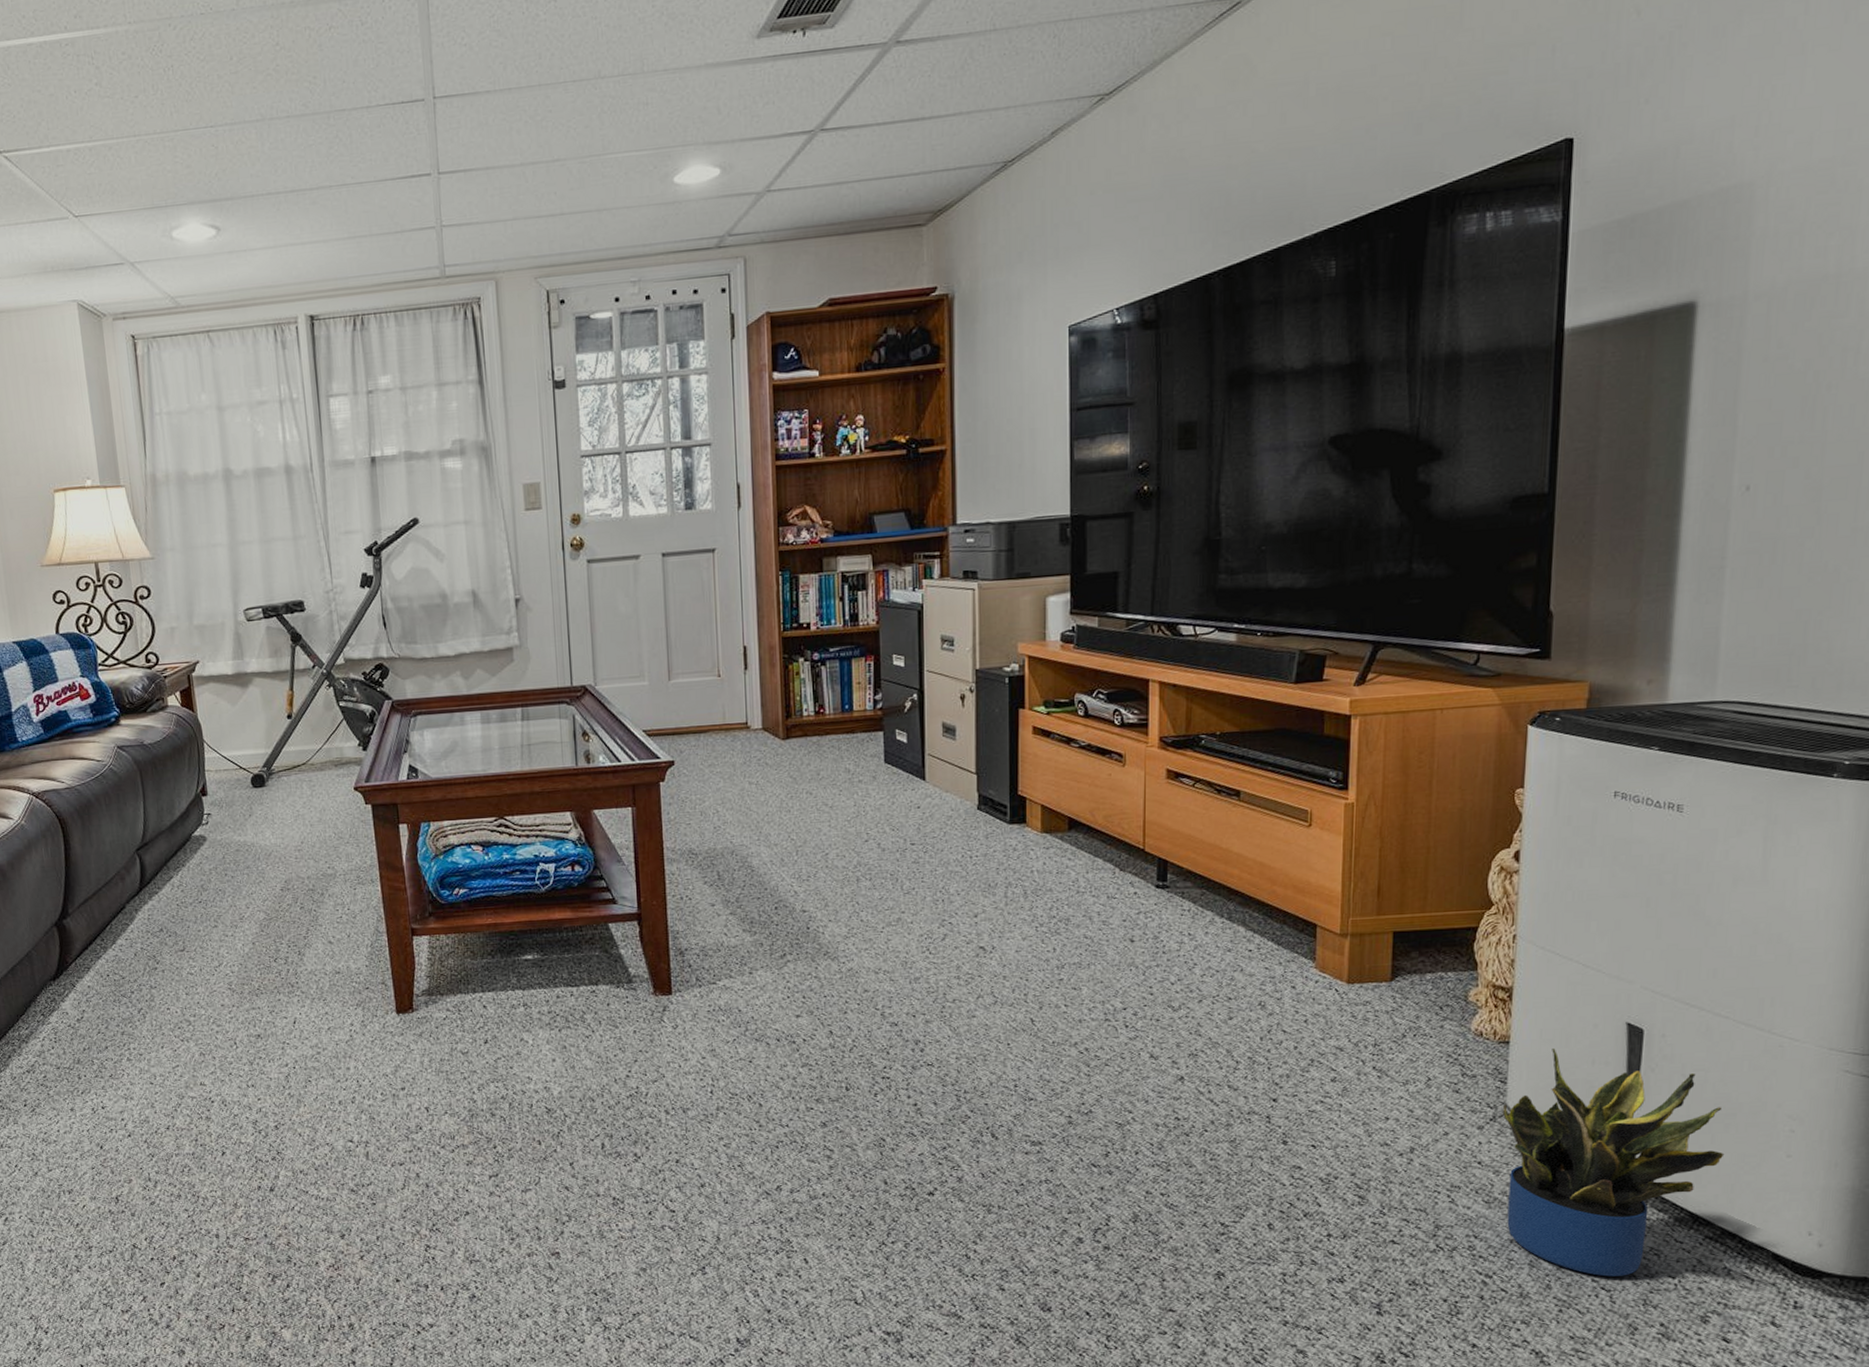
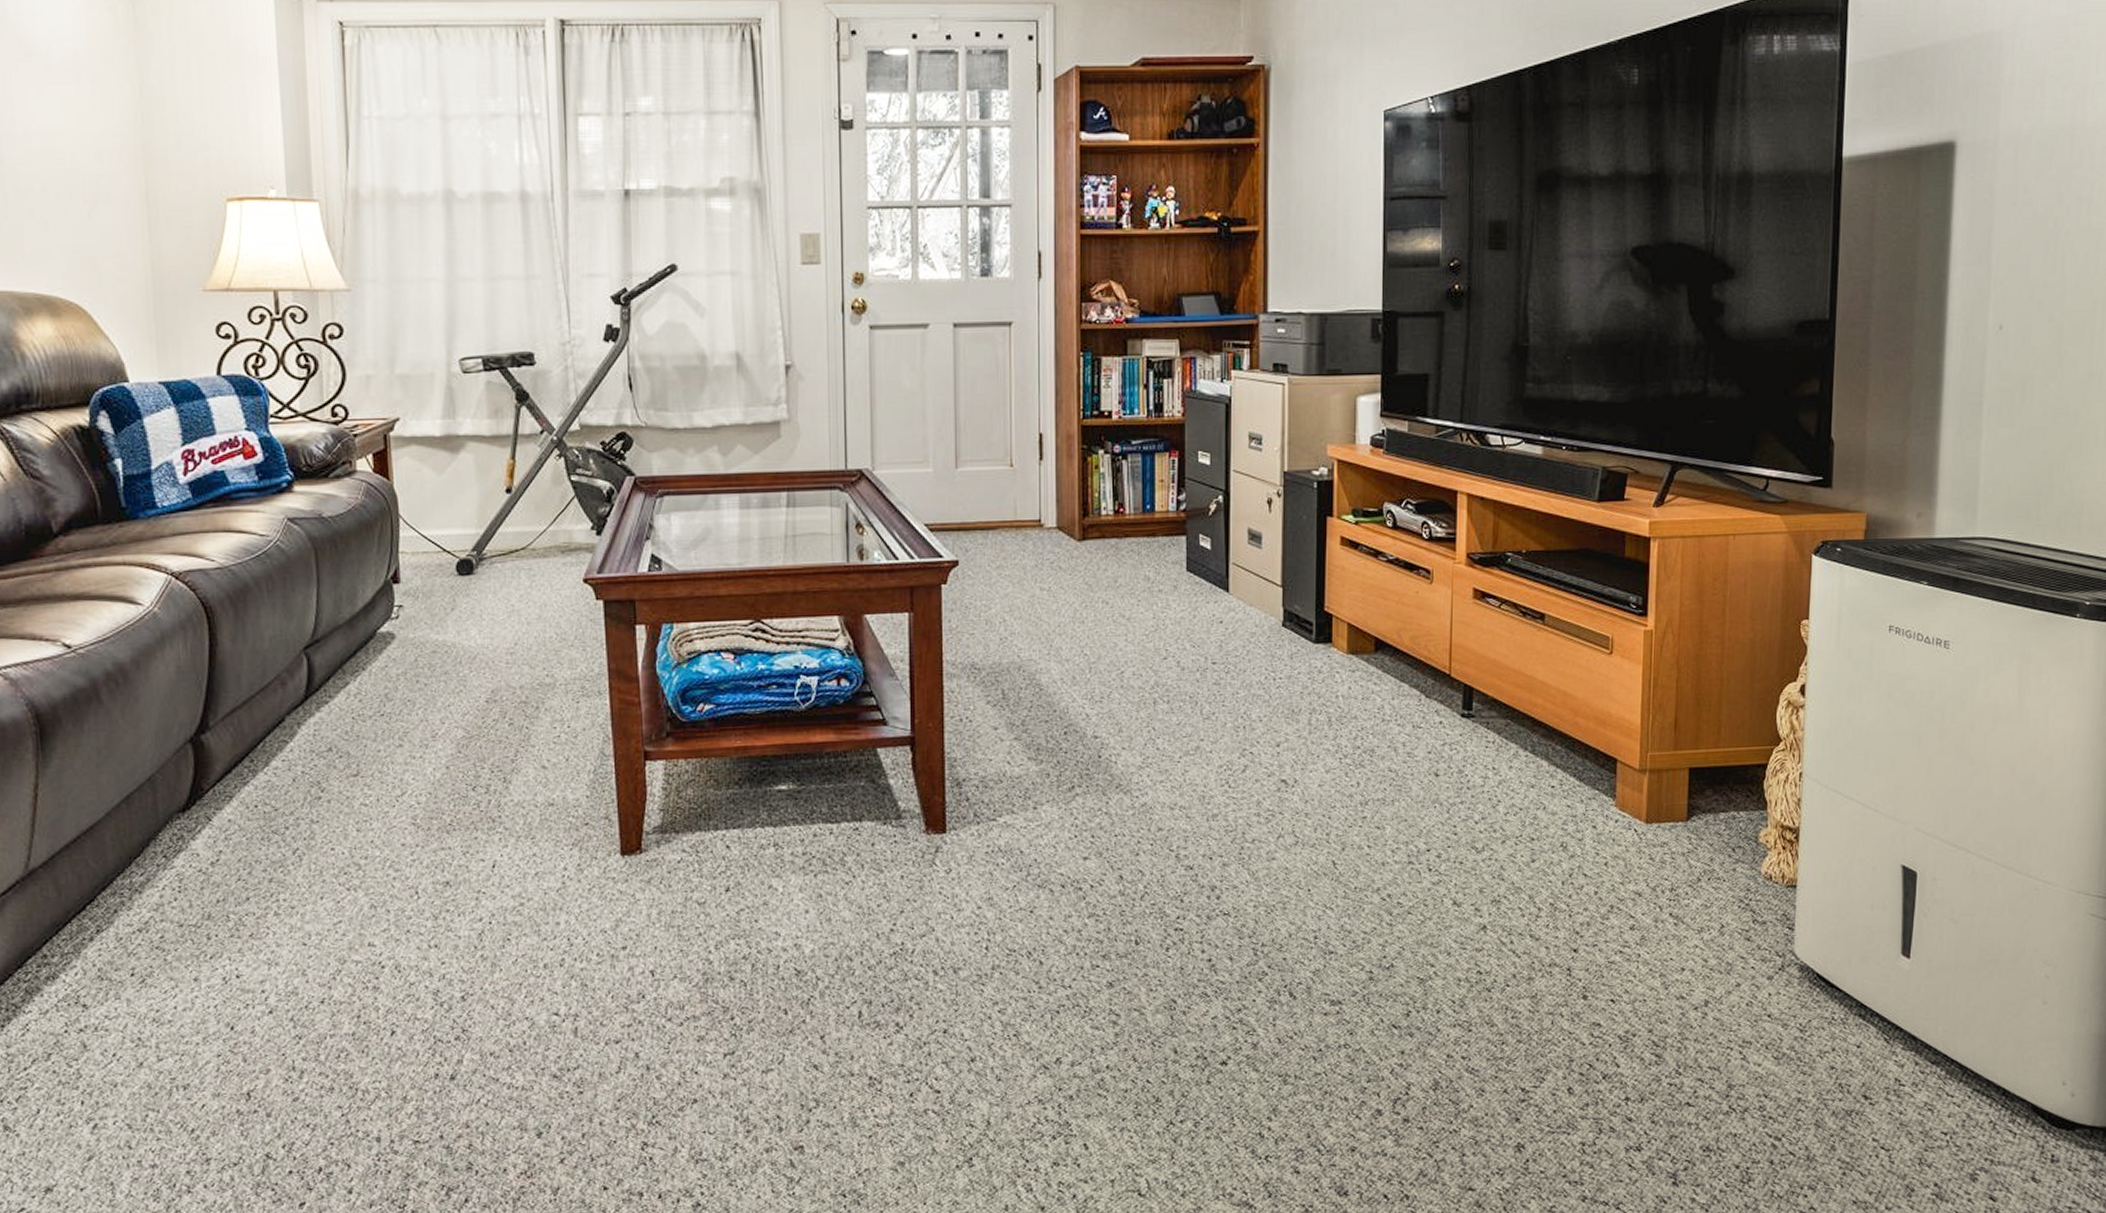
potted plant: present [1503,1049,1725,1277] -> none [1791,893,1989,1135]

